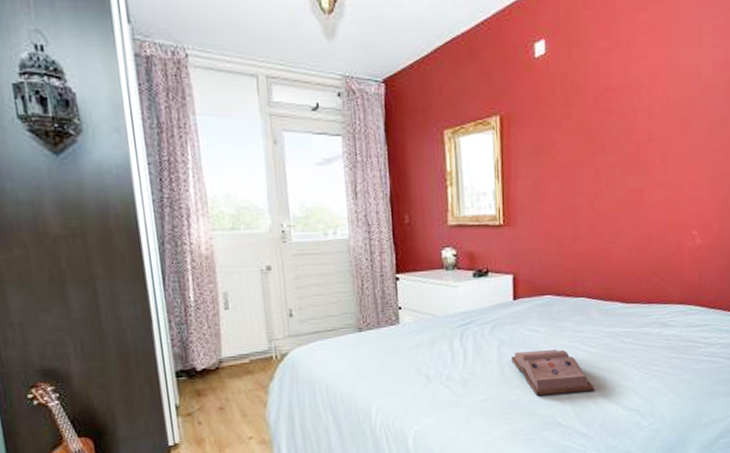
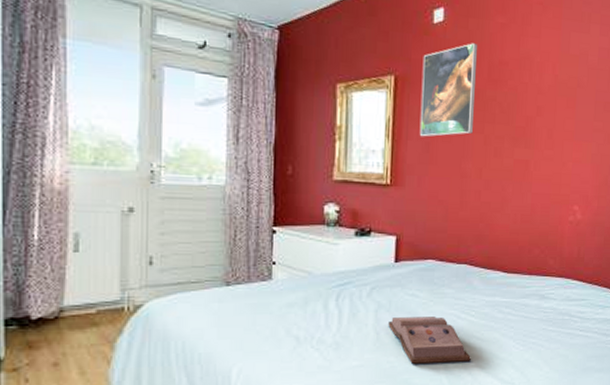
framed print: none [527,73,583,175] -> present [419,43,478,137]

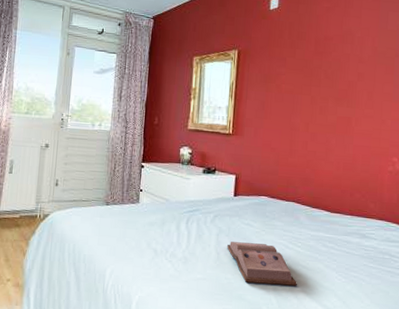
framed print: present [419,43,478,137] -> none [256,23,307,98]

